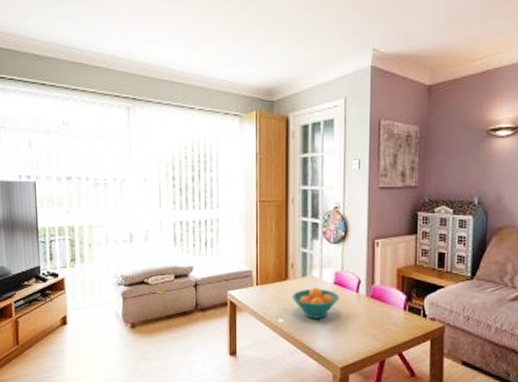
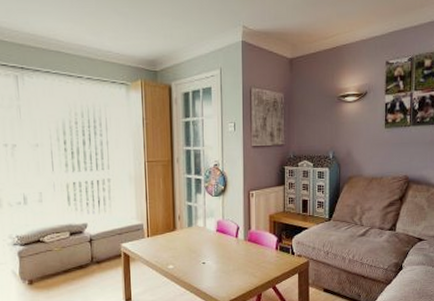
fruit bowl: present [291,287,339,319] -> none [179,235,221,263]

